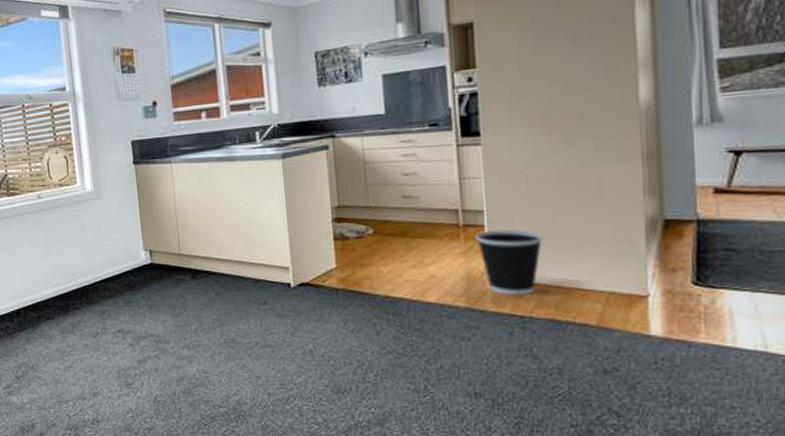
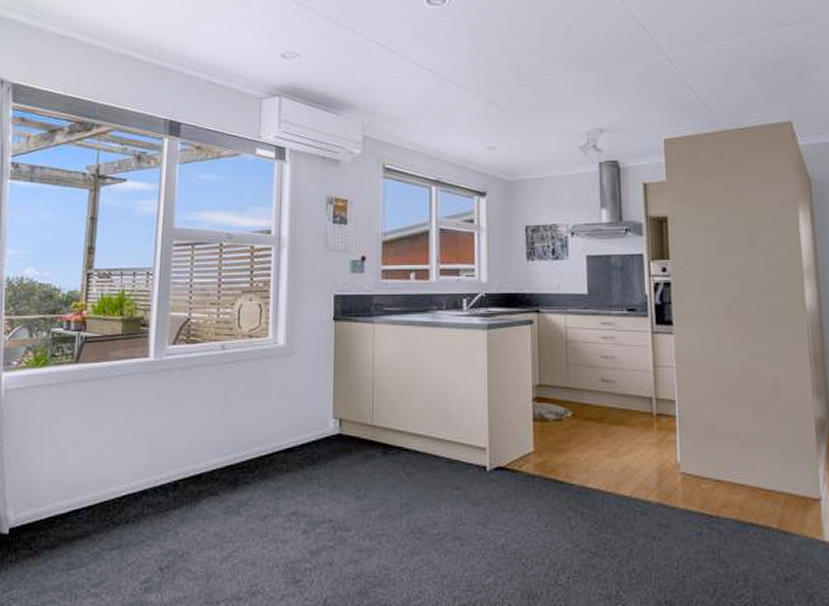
wastebasket: present [474,229,544,296] -> none [667,421,729,493]

